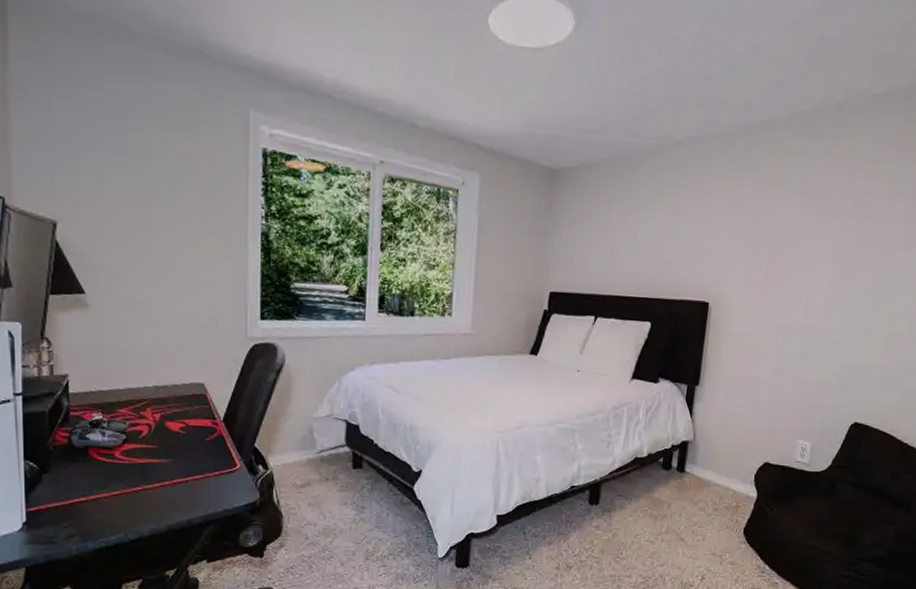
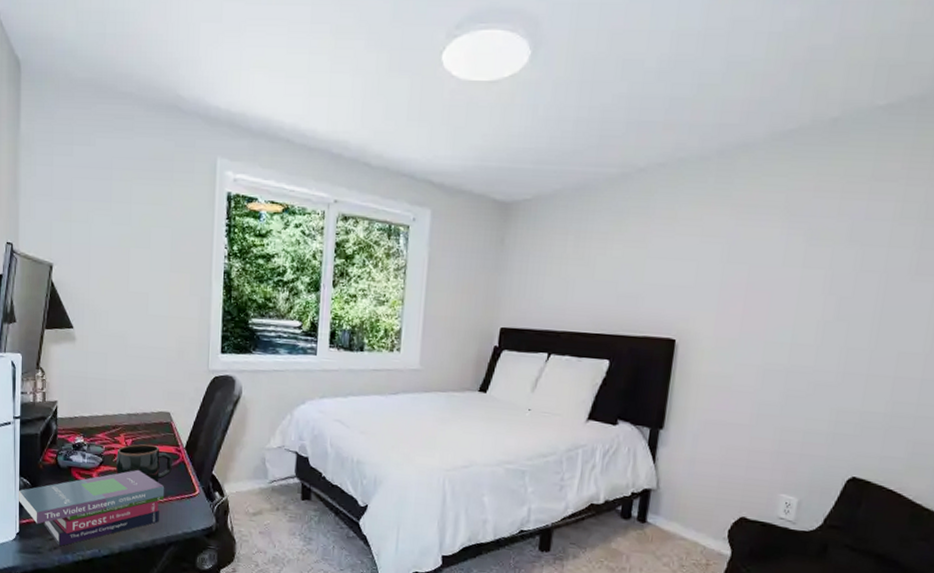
books: none [23,445,201,533] -> present [18,469,165,546]
mug: none [143,418,208,459] -> present [116,444,172,483]

